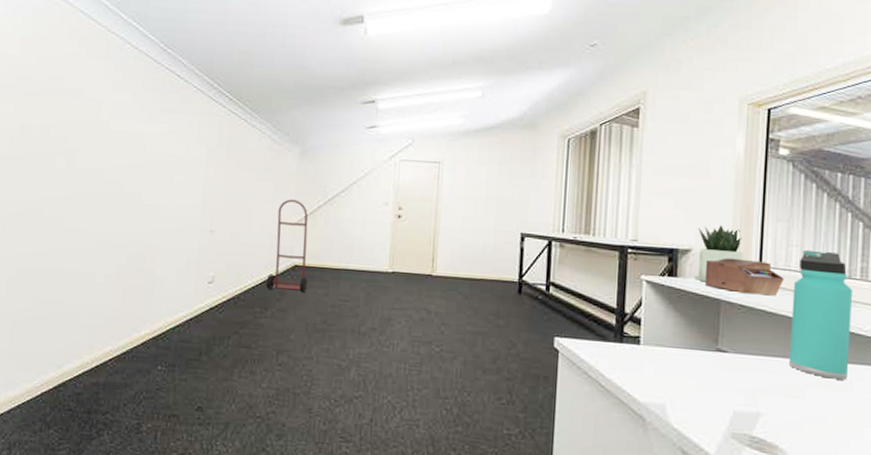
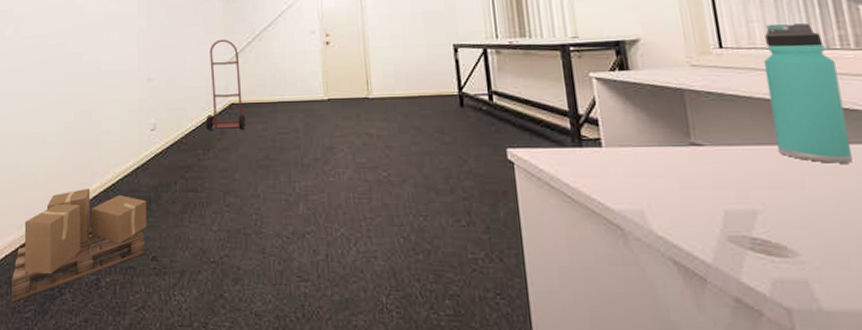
cardboard boxes: none [45,333,197,440] -> present [12,188,147,302]
planter: present [693,225,743,282] -> none [643,10,700,72]
sewing box: present [704,258,785,296] -> none [657,42,752,80]

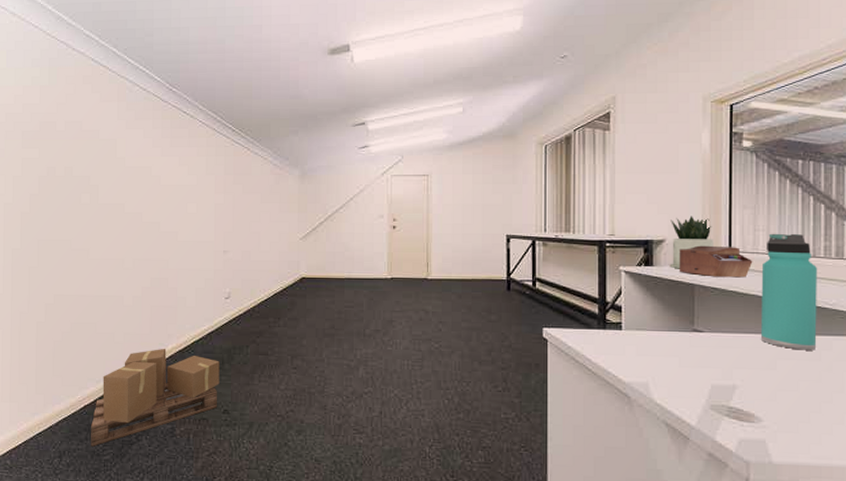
hand truck: present [205,39,246,131] -> none [277,218,315,302]
planter: none [643,10,700,72] -> present [668,216,714,269]
sewing box: none [657,42,752,80] -> present [679,245,753,278]

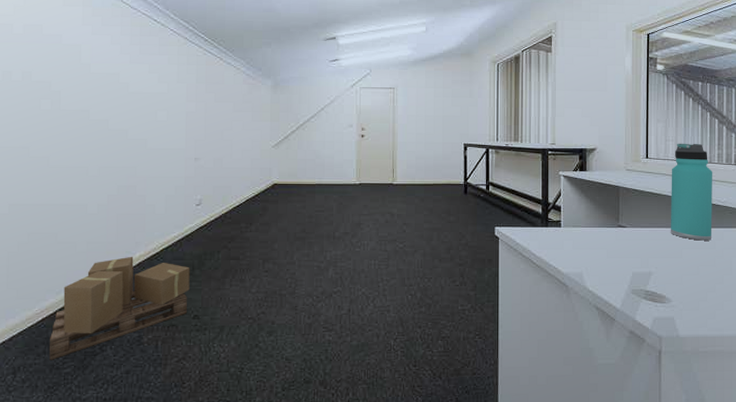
planter: present [668,216,714,269] -> none [598,128,634,174]
sewing box: present [679,245,753,278] -> none [607,153,665,181]

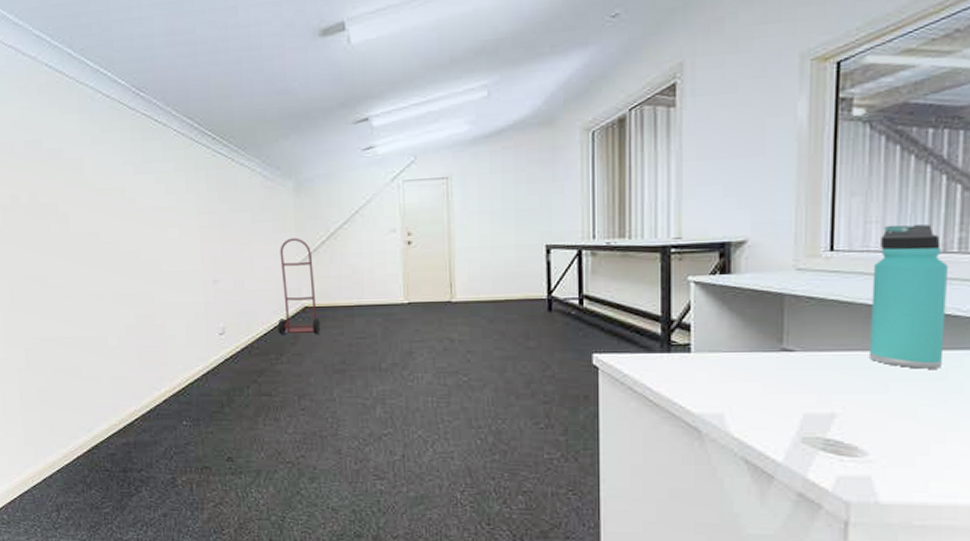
cardboard boxes: present [49,256,190,360] -> none [86,392,220,499]
hand truck: none [249,126,286,207] -> present [277,238,321,335]

